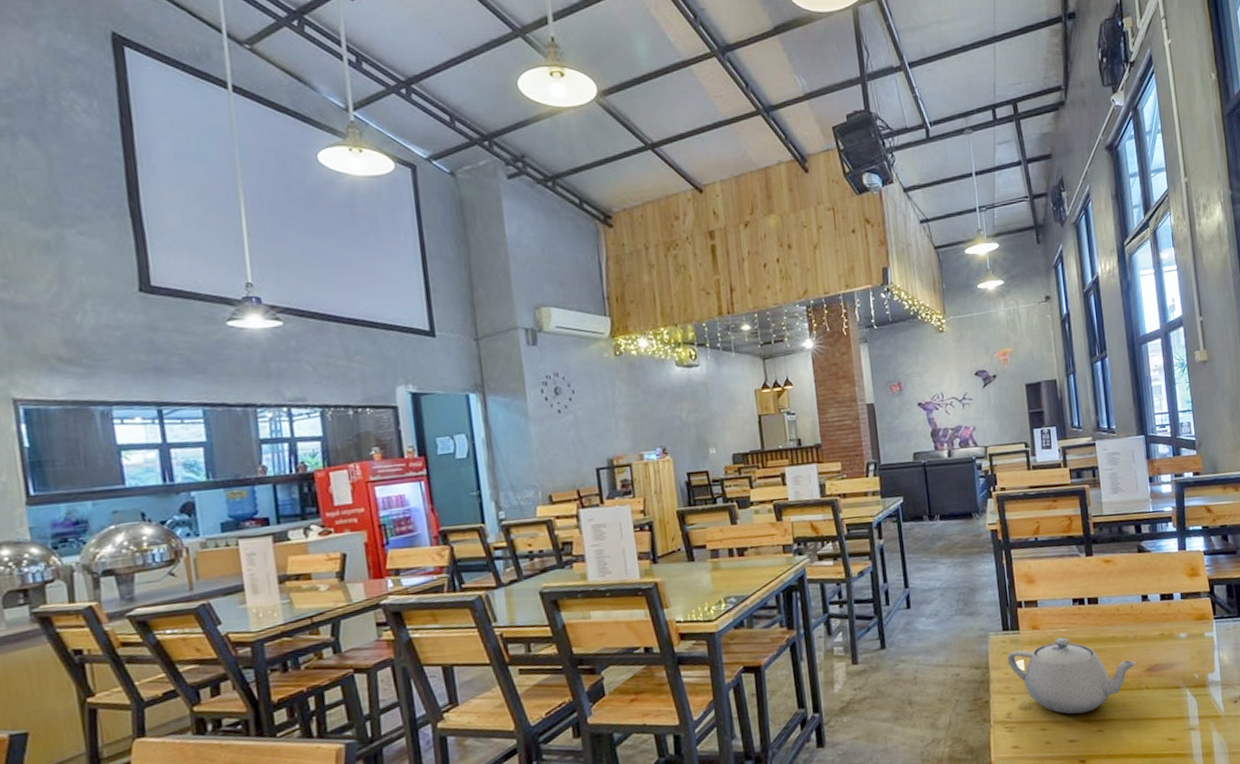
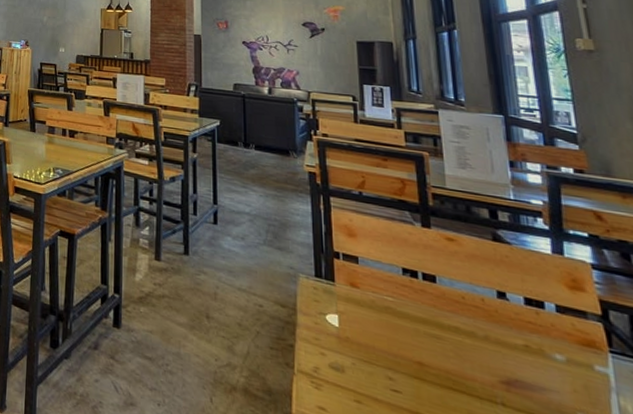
teapot: present [1007,637,1138,714] -> none [318,301,490,405]

